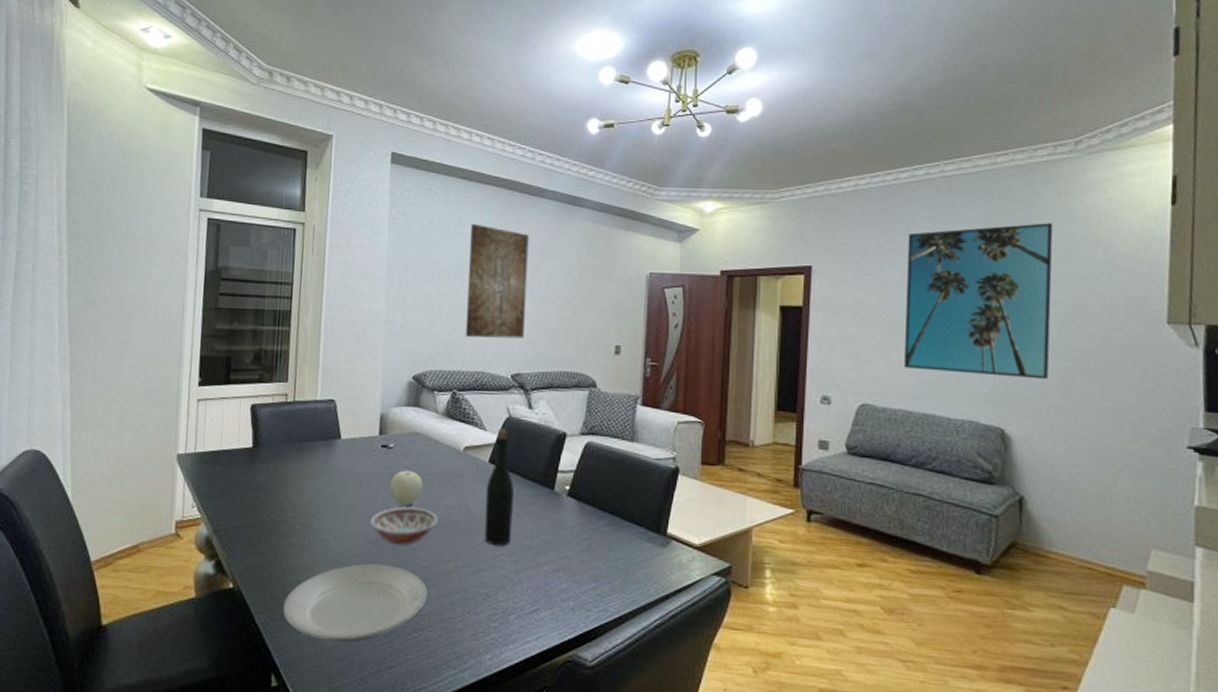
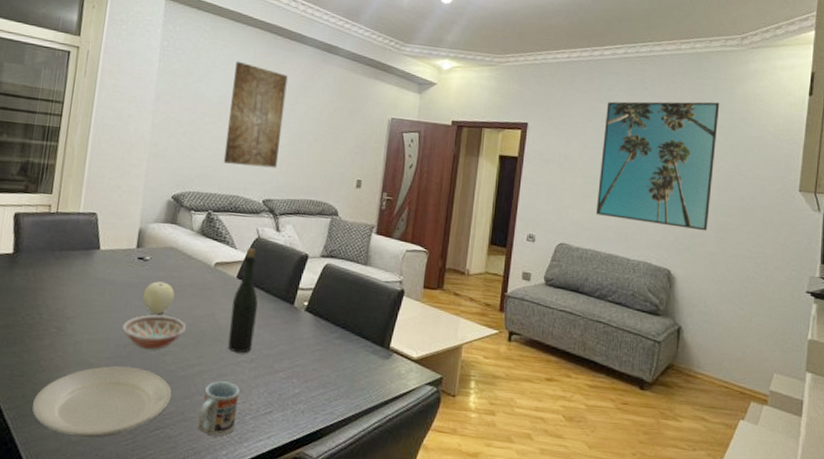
cup: none [458,577,501,638] -> present [198,381,240,436]

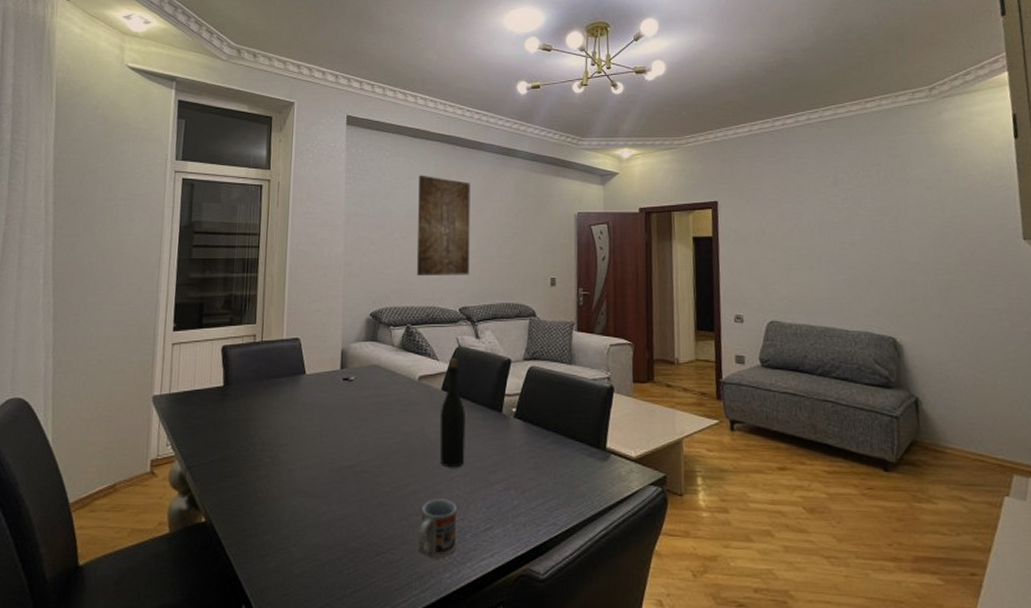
plate: present [31,366,172,438] -> none [252,491,389,569]
bowl: present [122,314,187,350] -> none [334,435,397,472]
fruit: present [142,281,175,315] -> none [351,401,382,435]
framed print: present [595,101,720,231] -> none [797,157,929,293]

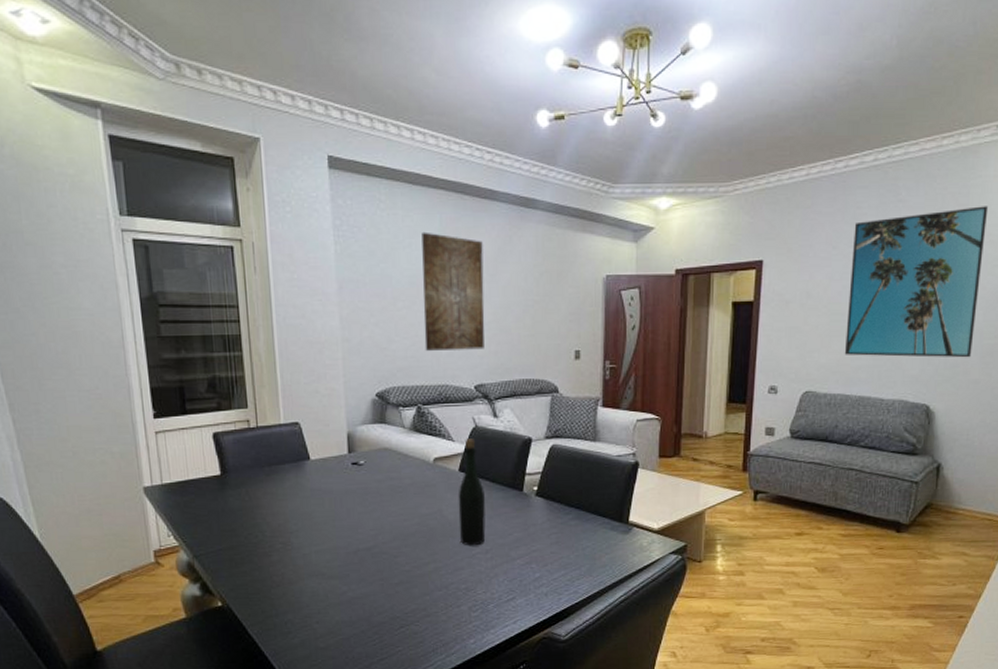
cup: present [418,499,457,558] -> none [441,575,480,627]
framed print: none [797,157,929,293] -> present [844,206,989,358]

